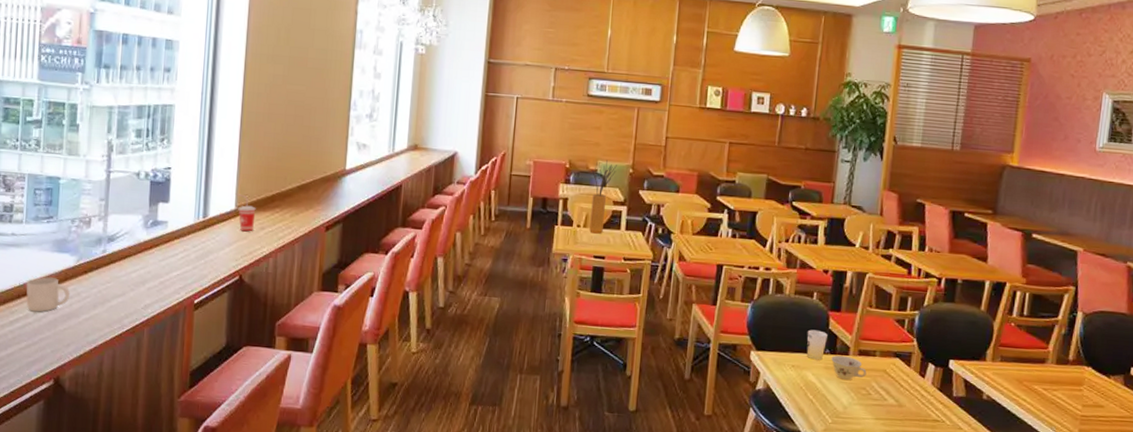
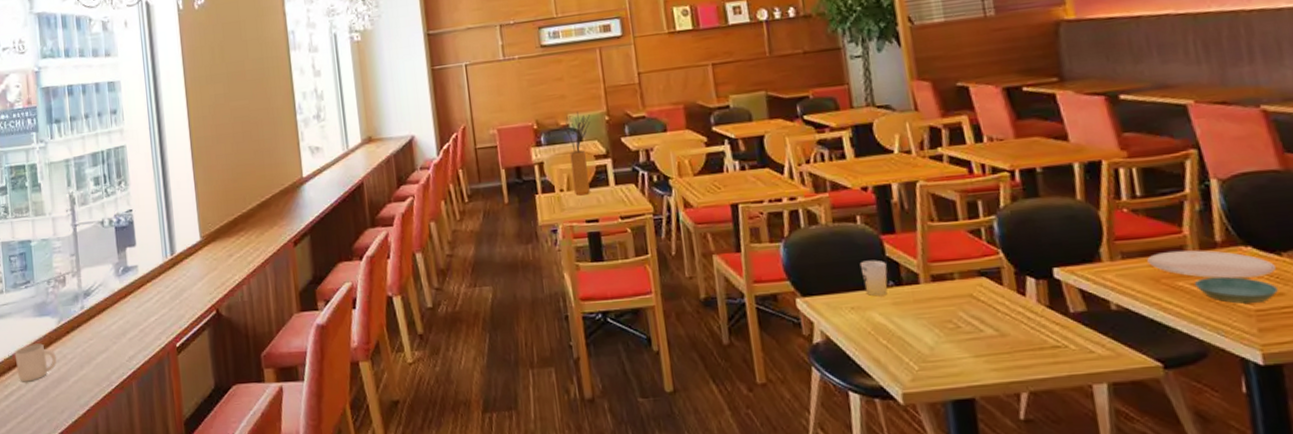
beverage cup: present [235,193,256,232] -> none [198,223,222,262]
teacup: present [831,355,867,380] -> none [898,285,949,315]
plate: none [1018,361,1104,392] -> present [1147,250,1277,280]
saucer: none [1045,385,1100,410] -> present [1194,276,1278,304]

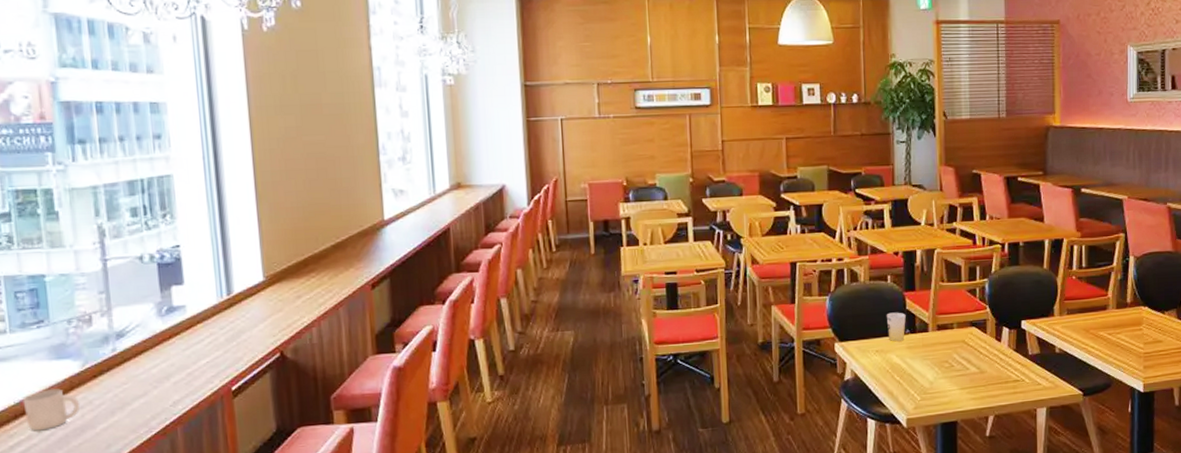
vase: present [563,111,591,196] -> none [651,171,676,250]
plate: present [1147,250,1277,280] -> none [1083,308,1161,331]
saucer: present [1194,276,1278,304] -> none [1110,328,1159,348]

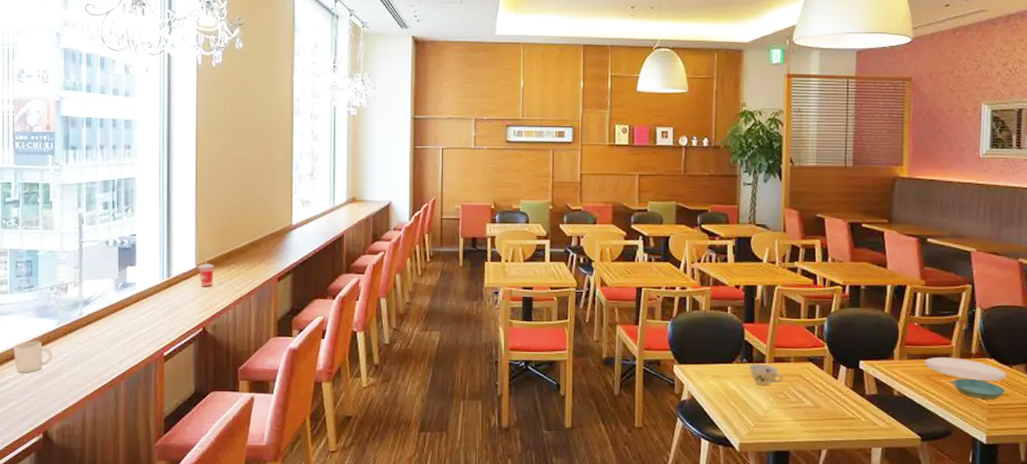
beverage cup: none [261,263,289,304] -> present [195,253,214,287]
cup: present [886,312,906,342] -> none [724,341,744,369]
teacup: none [912,333,947,356] -> present [749,363,783,386]
plate: none [1083,308,1161,331] -> present [924,356,1008,382]
saucer: none [1110,328,1159,348] -> present [952,378,1005,399]

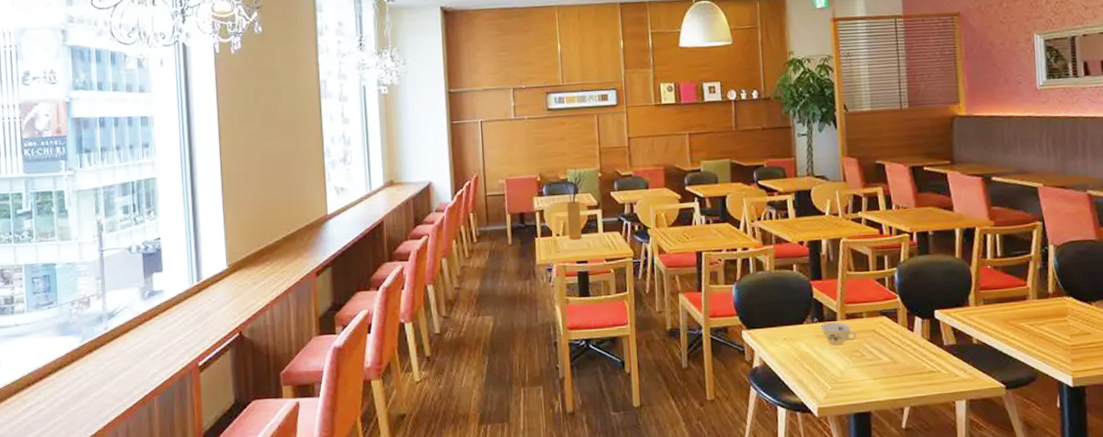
mug: present [13,341,53,373] -> none [34,361,79,398]
beverage cup: present [195,253,214,287] -> none [225,253,247,289]
vase: none [515,198,538,267] -> present [563,167,586,240]
plate: present [924,356,1008,382] -> none [1001,299,1088,322]
saucer: present [952,378,1005,399] -> none [1031,319,1087,340]

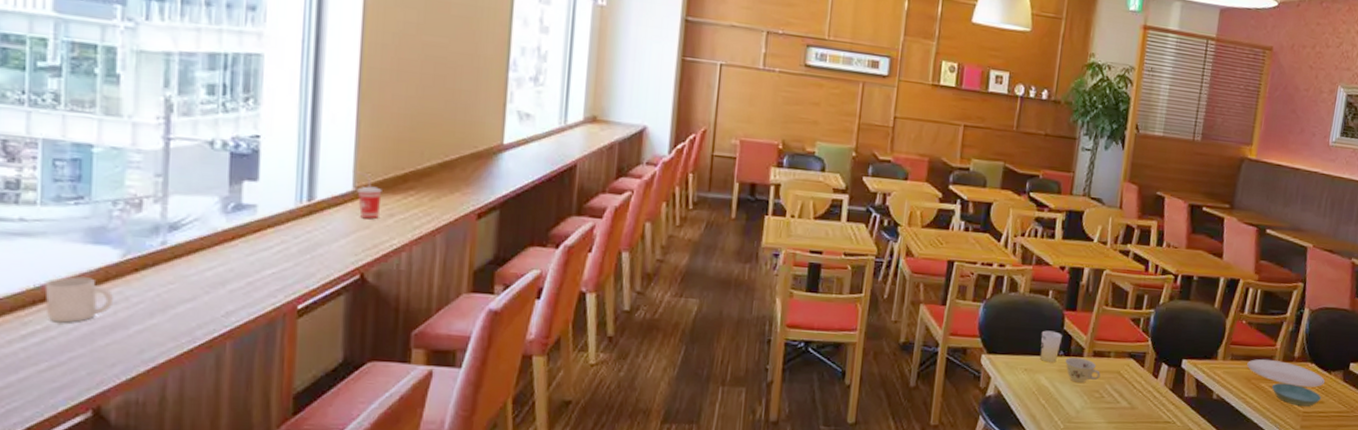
mug: none [34,361,79,398] -> present [44,276,114,323]
beverage cup: none [225,253,247,289] -> present [353,171,382,219]
vase: present [563,167,586,240] -> none [805,140,838,226]
cup: none [793,301,814,330] -> present [1039,330,1062,363]
plate: none [1001,299,1088,322] -> present [1247,359,1326,388]
saucer: none [1031,319,1087,340] -> present [1271,383,1321,406]

